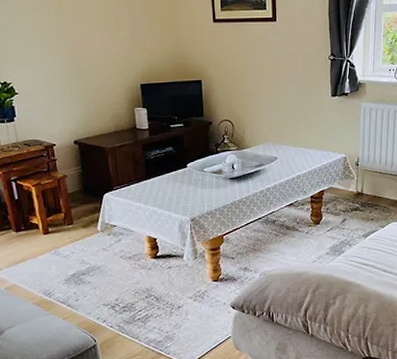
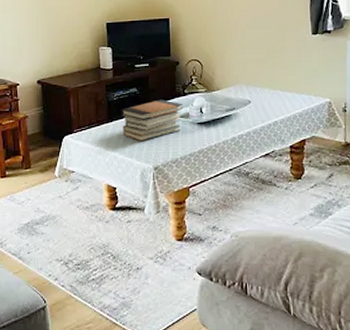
book stack: none [158,157,216,197] -> present [121,99,183,142]

